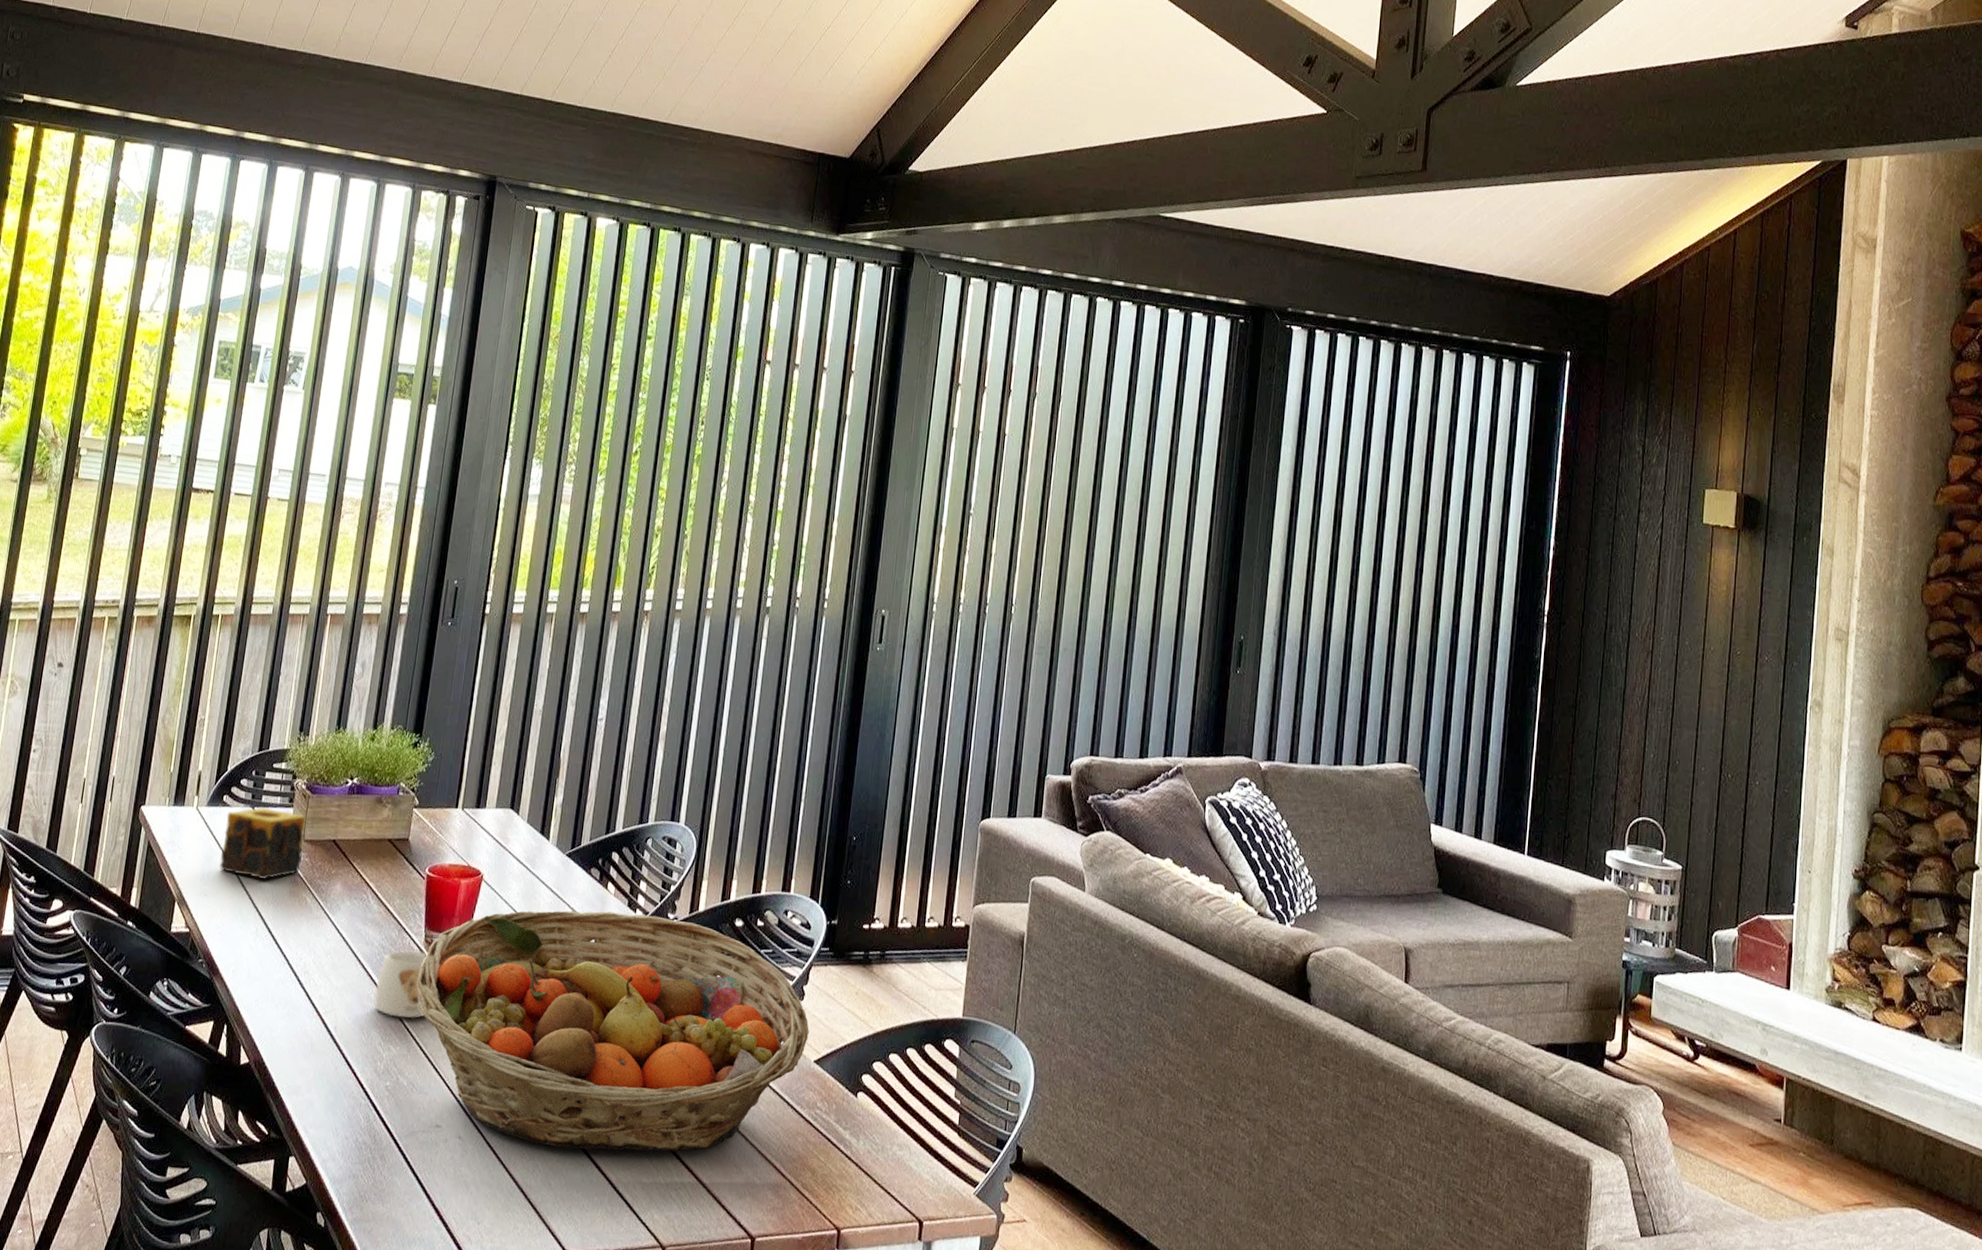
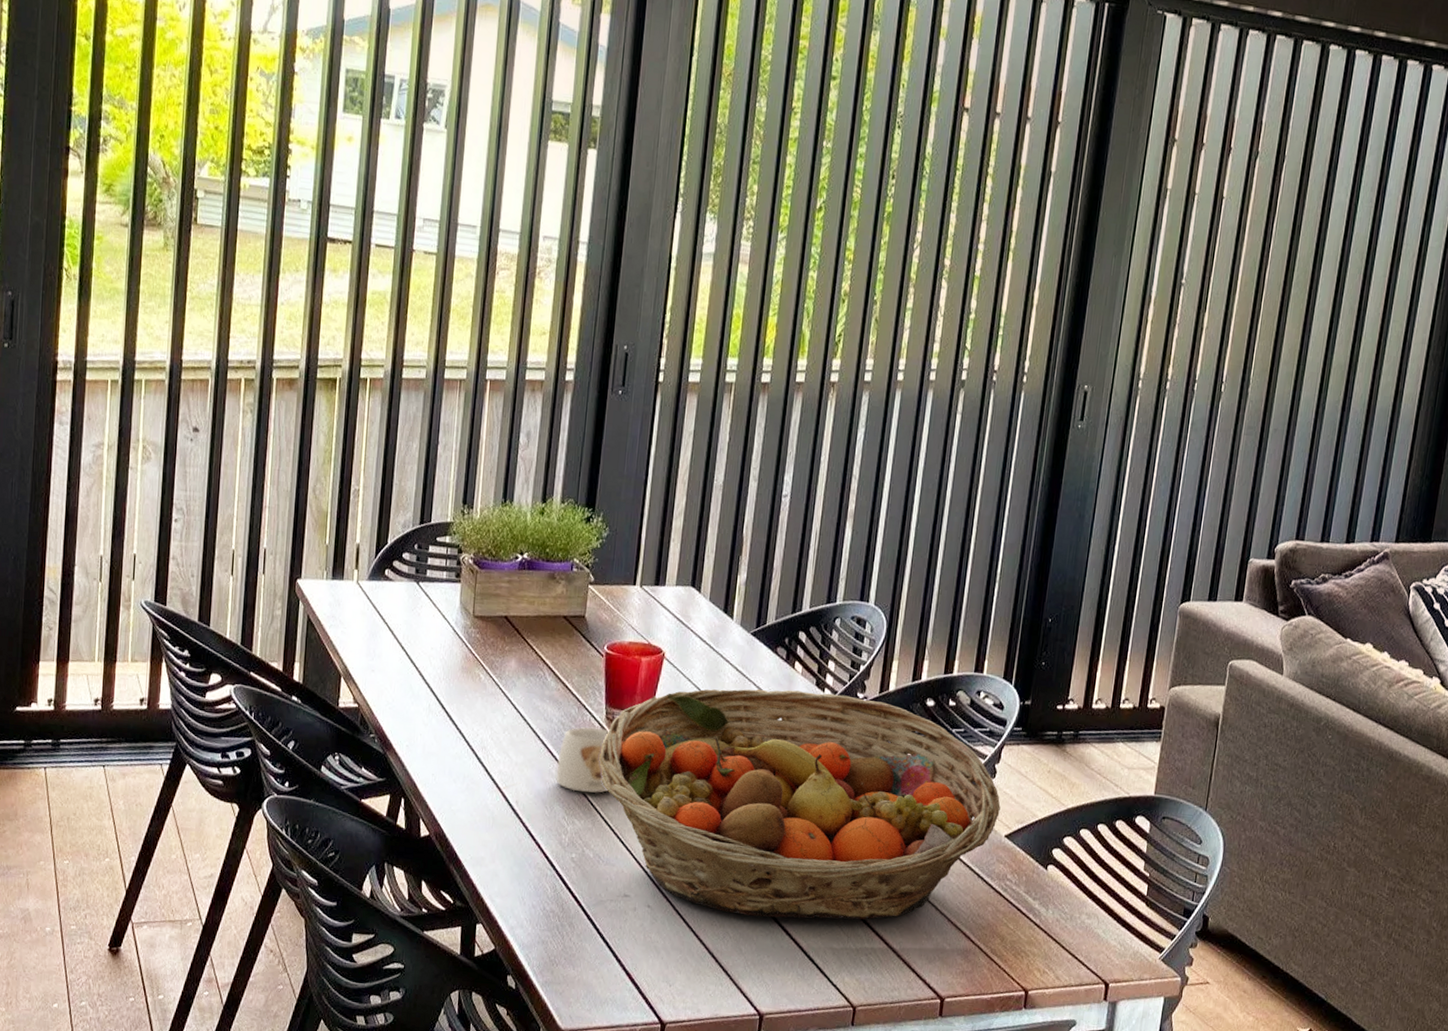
candle: present [219,808,306,880] -> none [385,583,474,656]

